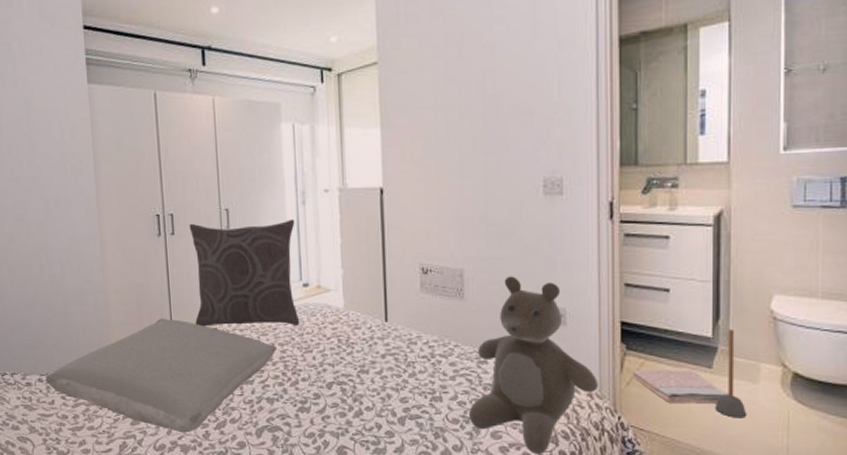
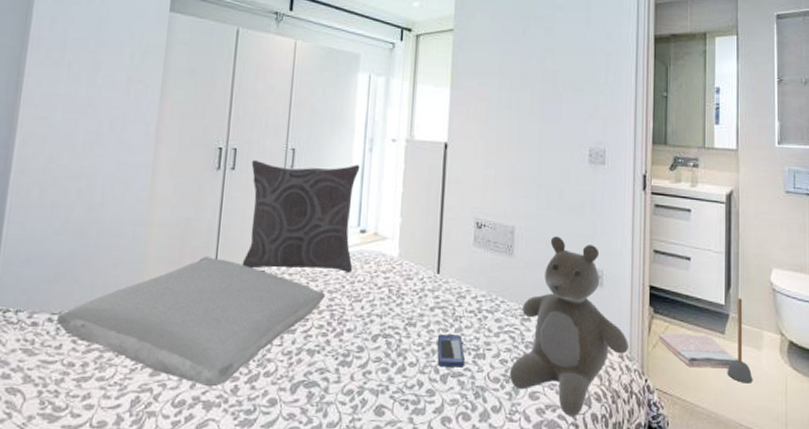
mobile phone: none [391,380,422,410] -> present [437,334,466,368]

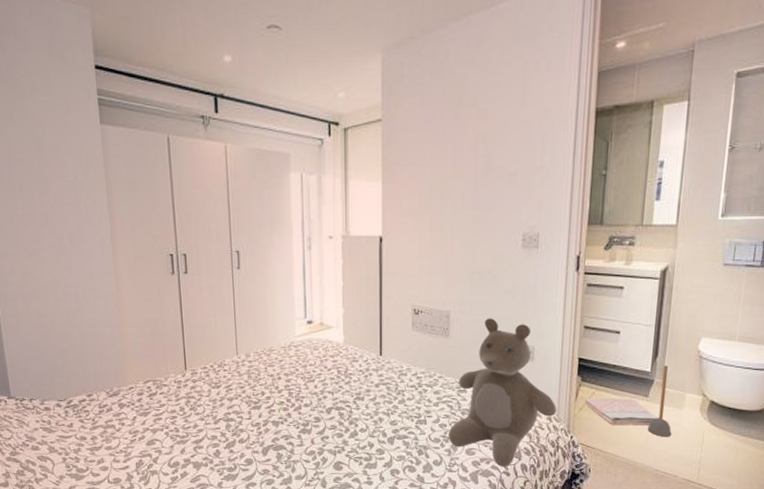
pillow: present [56,256,325,387] -> none [63,350,282,452]
pillow: present [242,159,360,274] -> none [201,262,304,359]
mobile phone: present [437,334,466,368] -> none [383,406,409,431]

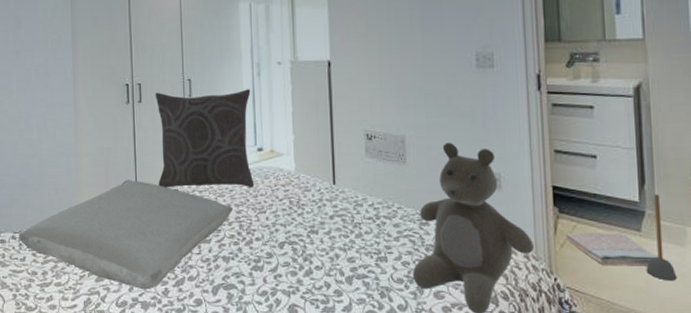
pillow: none [63,350,282,452] -> present [18,180,232,290]
pillow: none [201,262,304,359] -> present [155,89,255,189]

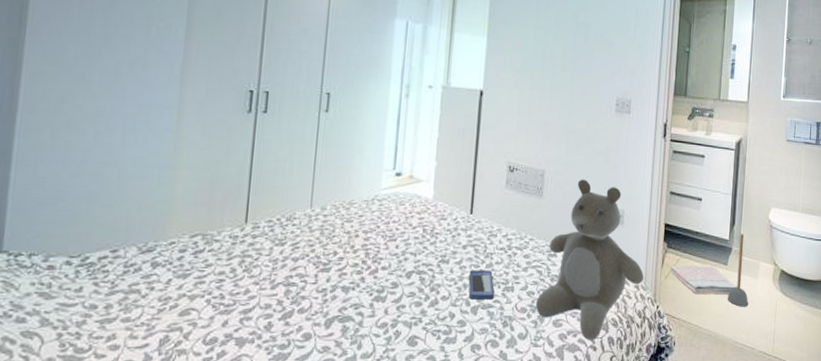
pillow: present [18,180,232,290] -> none [75,199,360,325]
pillow: present [155,89,255,189] -> none [275,103,396,215]
mobile phone: none [339,240,368,270] -> present [468,270,495,300]

